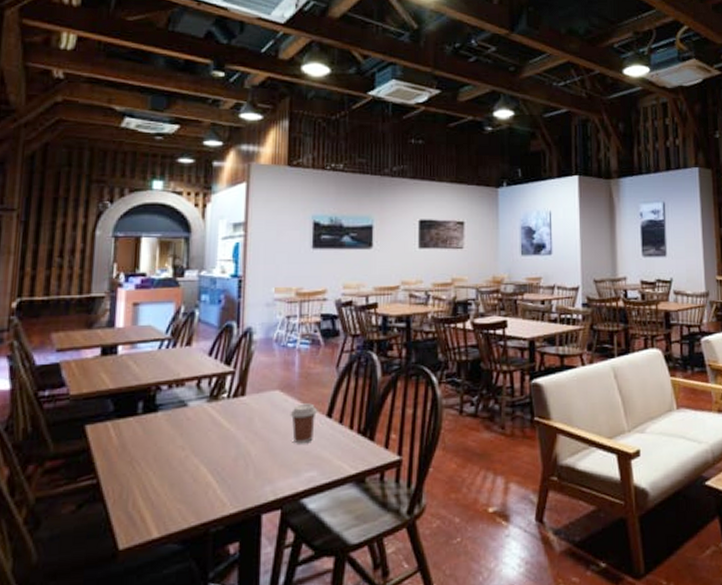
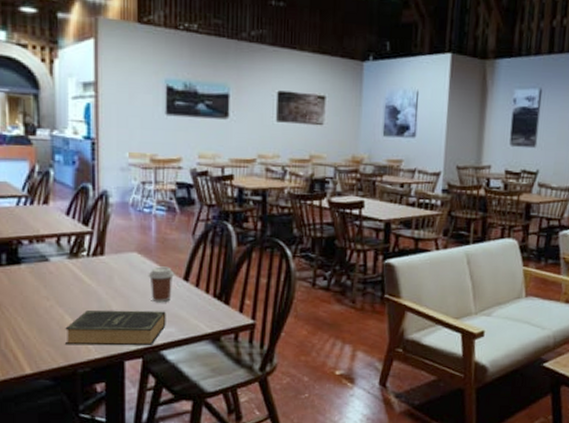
book: none [199,453,308,500] -> present [65,310,166,346]

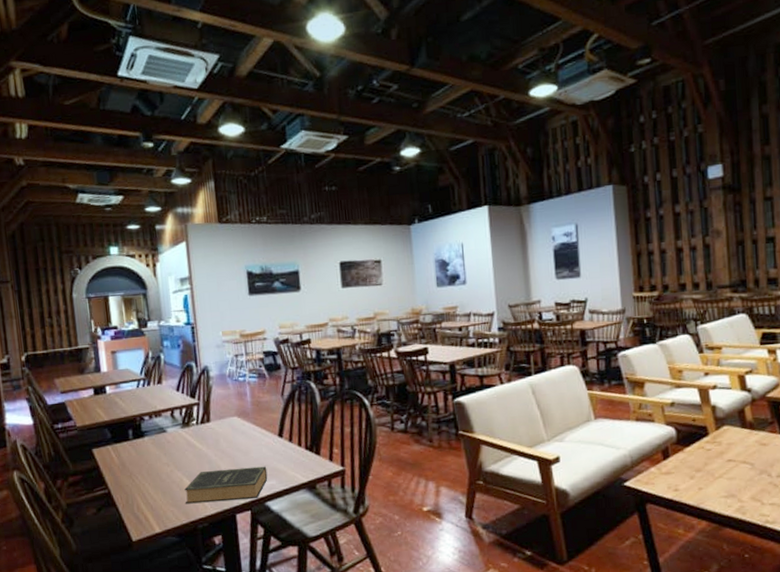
coffee cup: present [148,266,174,303] -> none [248,426,270,459]

